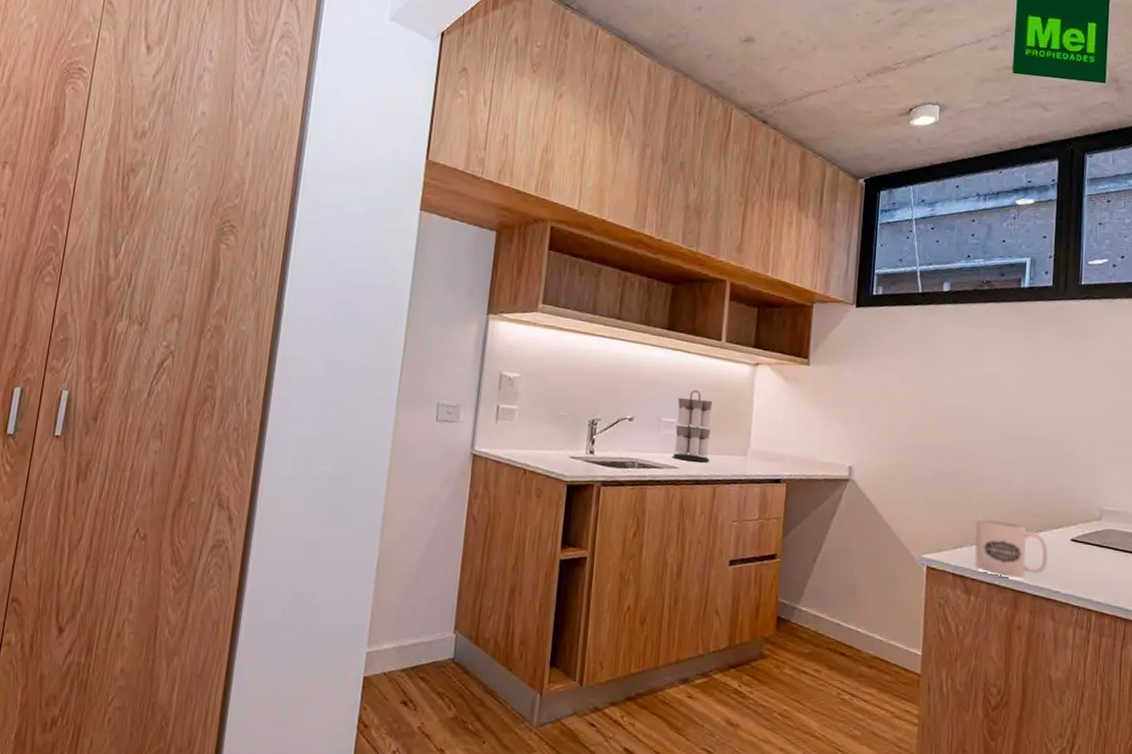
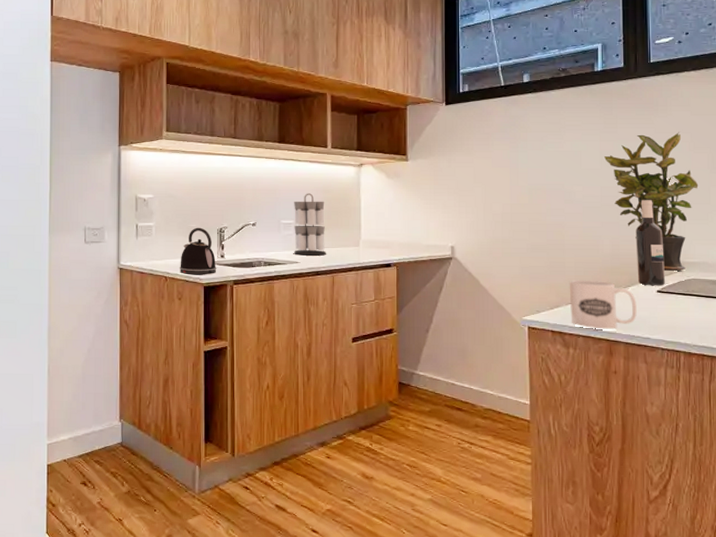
kettle: none [541,416,584,472] -> present [179,227,217,275]
potted plant: none [1025,362,1124,520] -> present [604,131,699,272]
wine bottle: none [1051,435,1082,535] -> present [635,200,665,286]

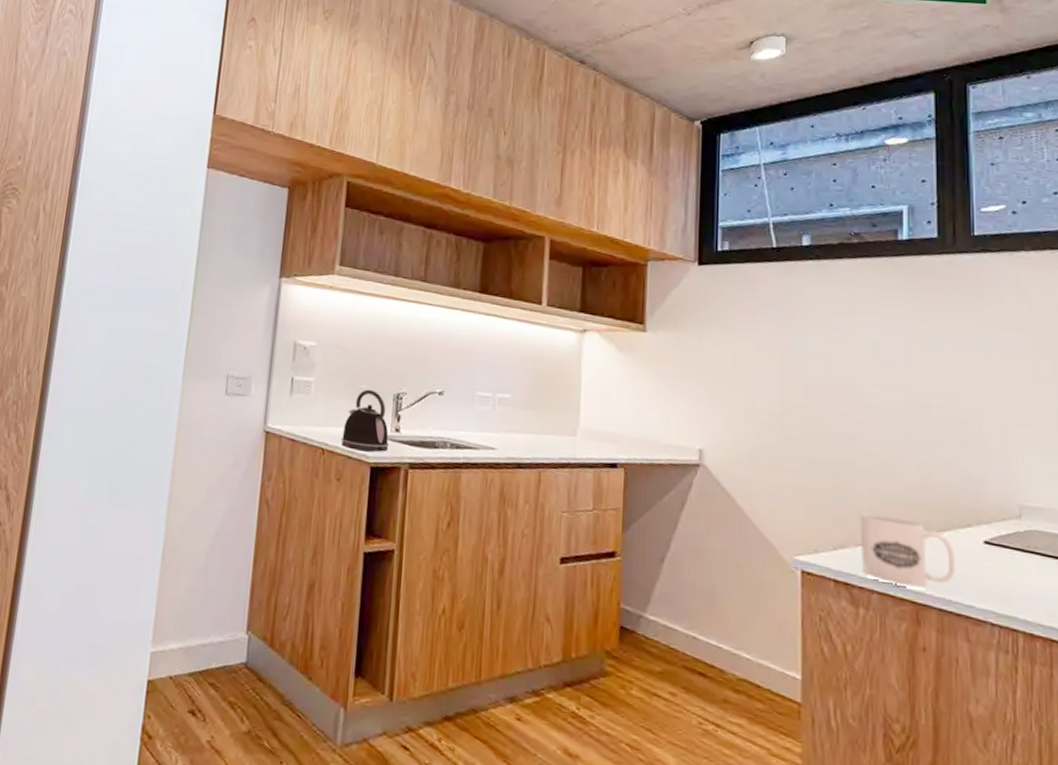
spice rack: present [294,193,326,256] -> none [490,360,534,444]
potted plant: present [604,131,699,272] -> none [911,327,1042,519]
wine bottle: present [635,200,665,286] -> none [953,414,995,536]

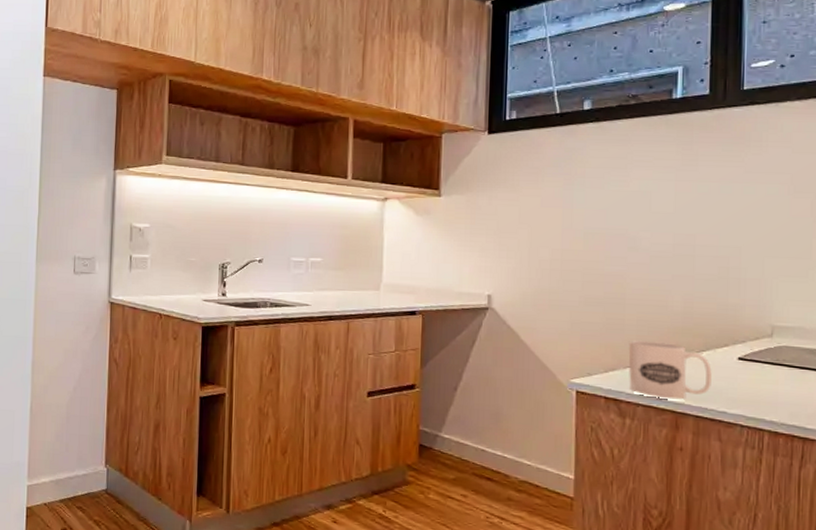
kettle: present [340,389,389,452] -> none [175,261,217,314]

